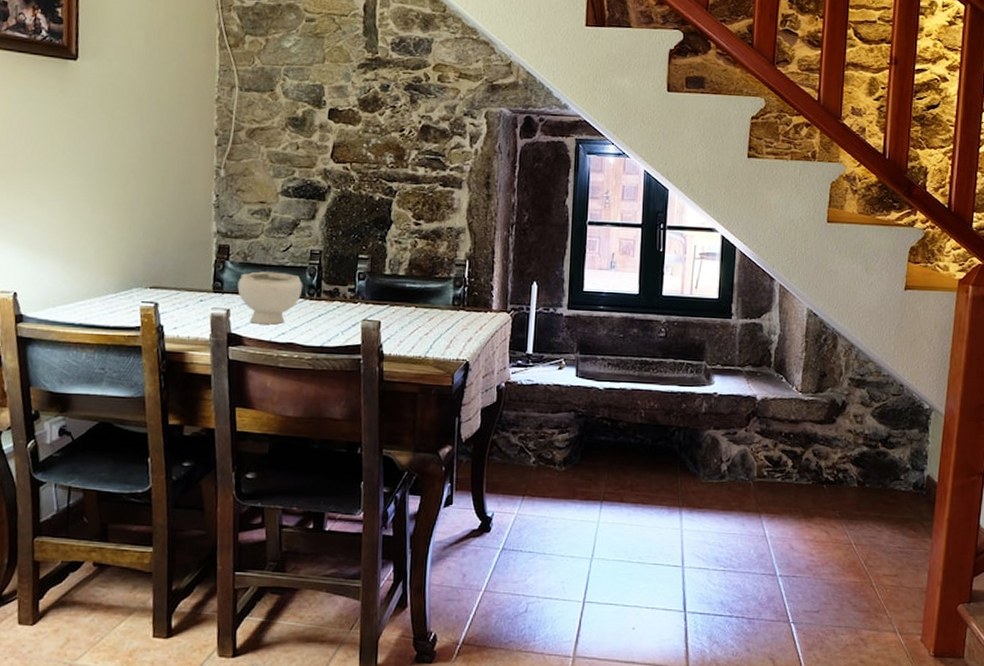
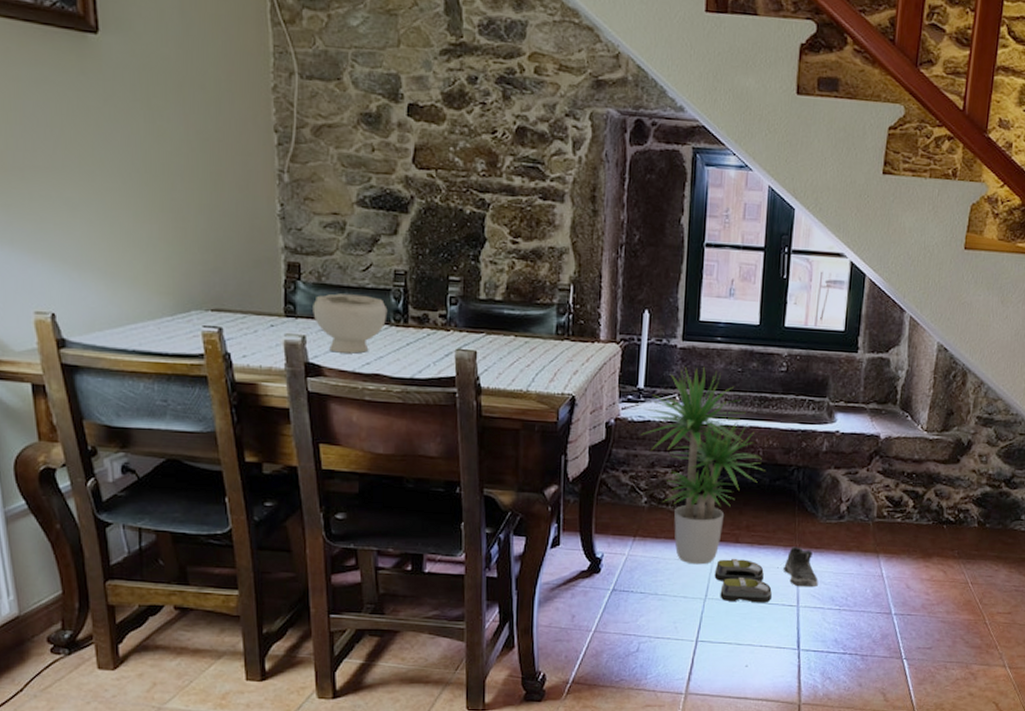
potted plant: none [530,334,647,524] -> present [641,368,765,565]
slippers: none [600,517,657,563] -> present [714,558,772,603]
athletic shoe: none [668,506,702,548] -> present [784,546,818,588]

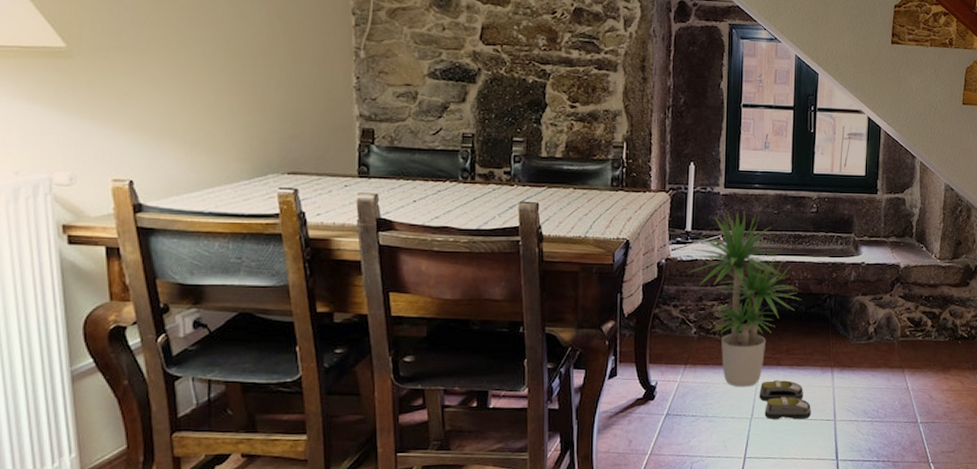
bowl: present [313,293,388,354] -> none [385,155,456,209]
athletic shoe: present [784,546,818,588] -> none [821,366,852,403]

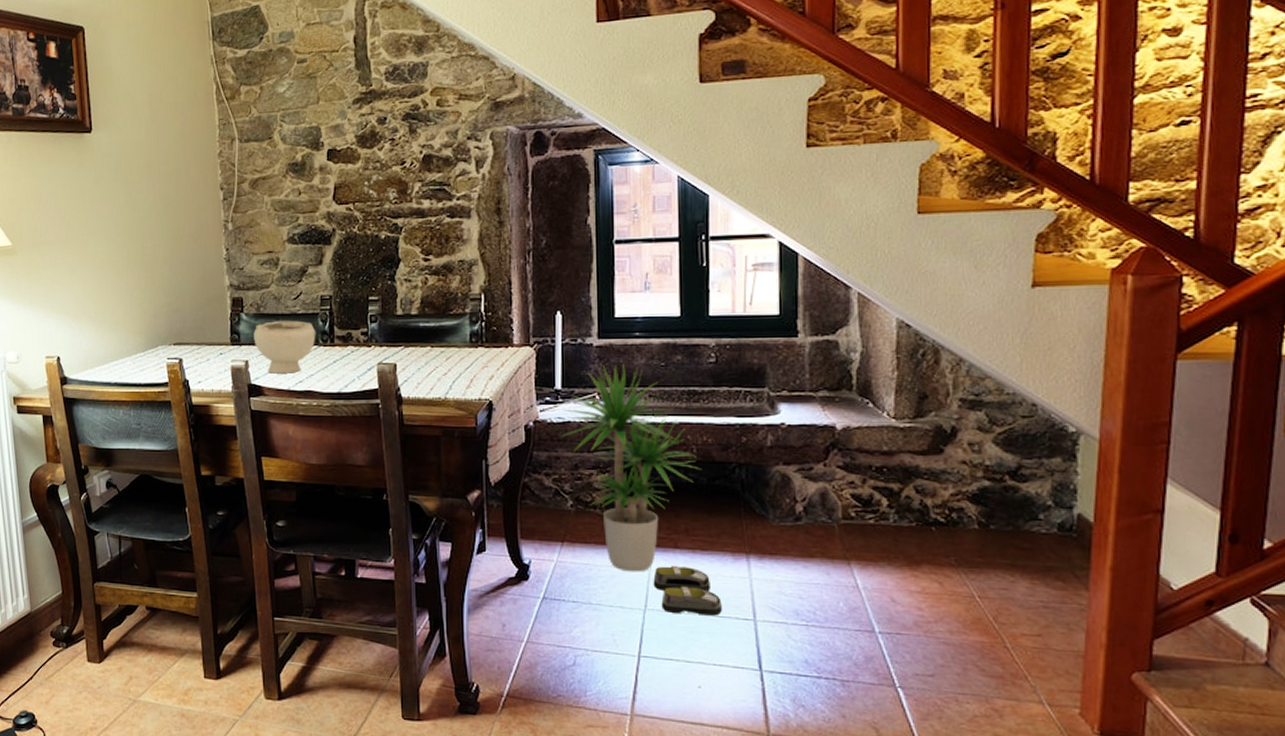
bowl: none [385,155,456,209] -> present [253,320,316,374]

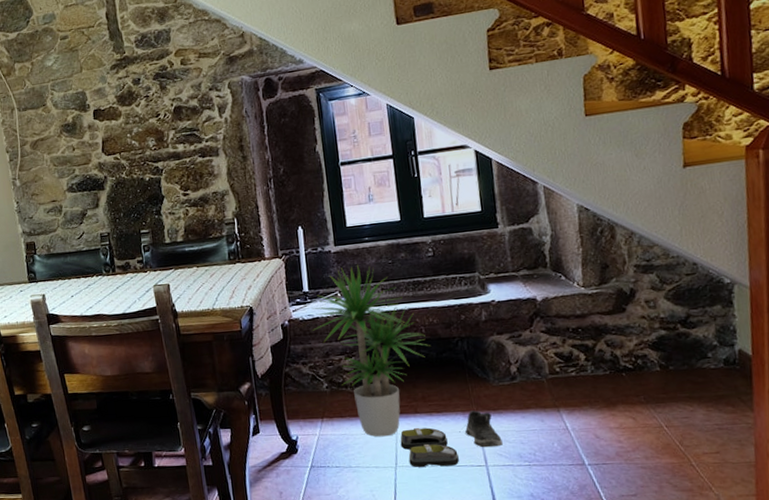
bowl: present [253,320,316,374] -> none [47,256,100,303]
athletic shoe: none [733,552,777,599] -> present [465,410,503,448]

